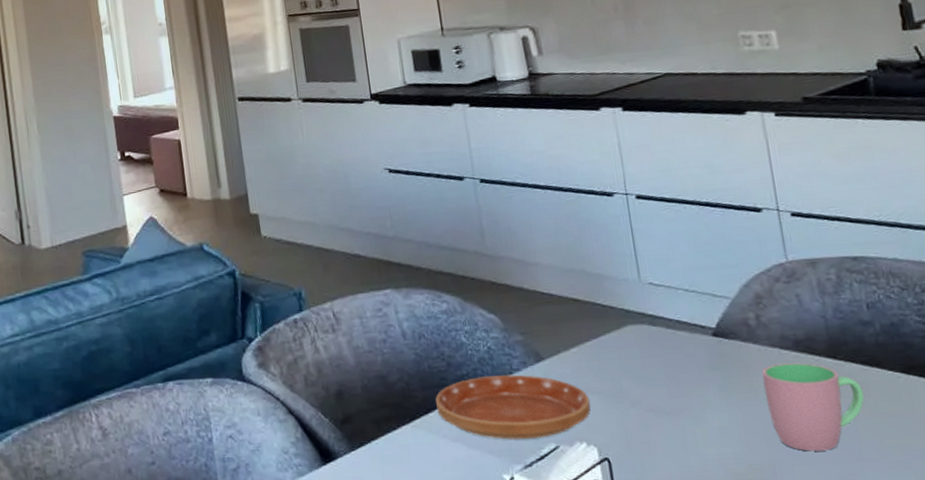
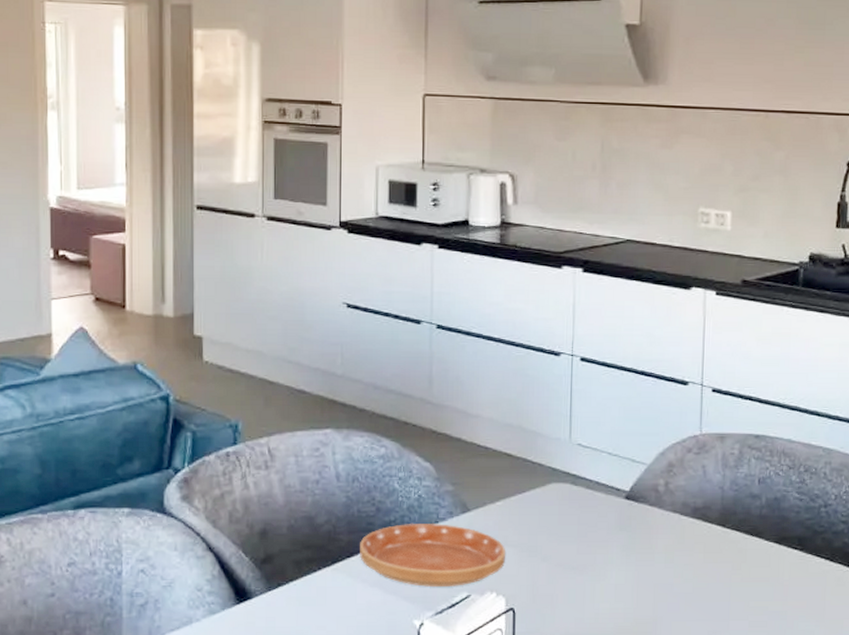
cup: present [762,362,865,452] -> none [660,528,742,609]

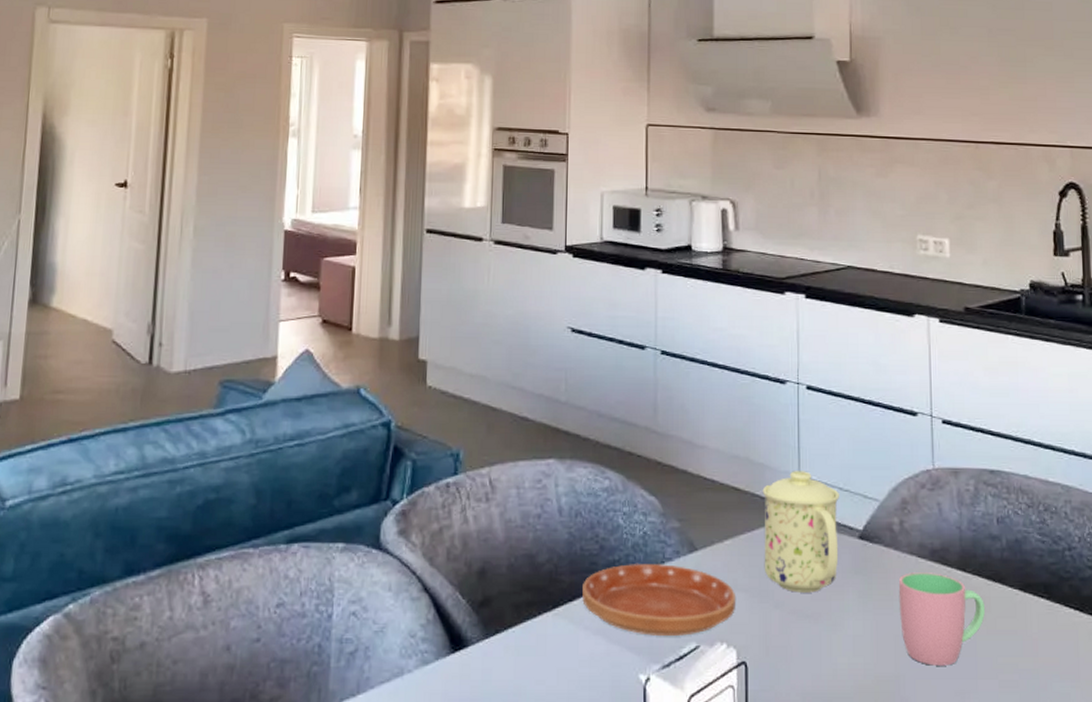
mug: none [533,438,608,548] -> present [762,471,839,593]
cup: none [660,528,742,609] -> present [899,572,986,666]

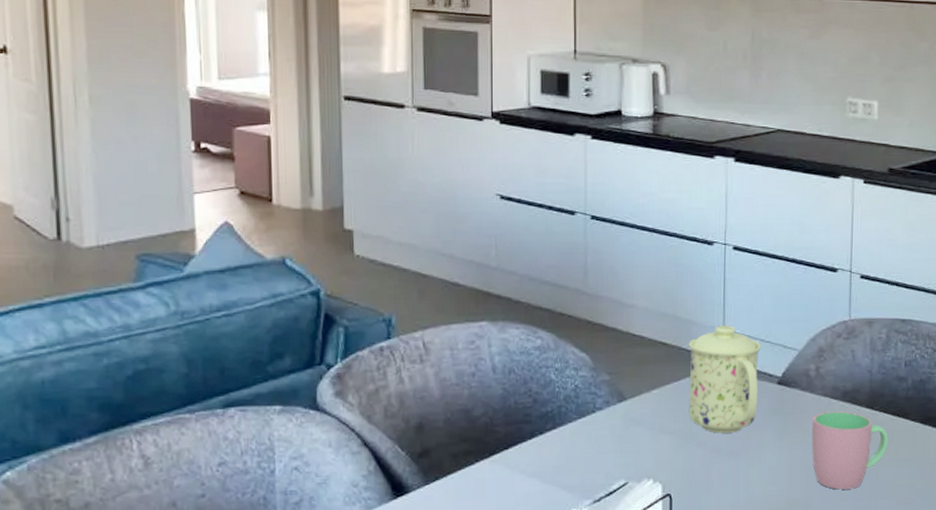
saucer: present [582,564,736,636] -> none [517,413,663,476]

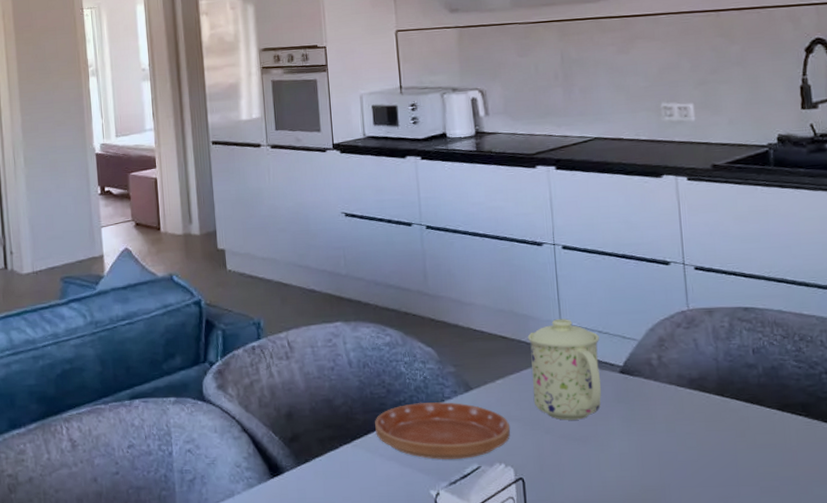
saucer: none [517,413,663,476] -> present [375,402,511,460]
cup: present [812,411,889,490] -> none [660,398,745,476]

